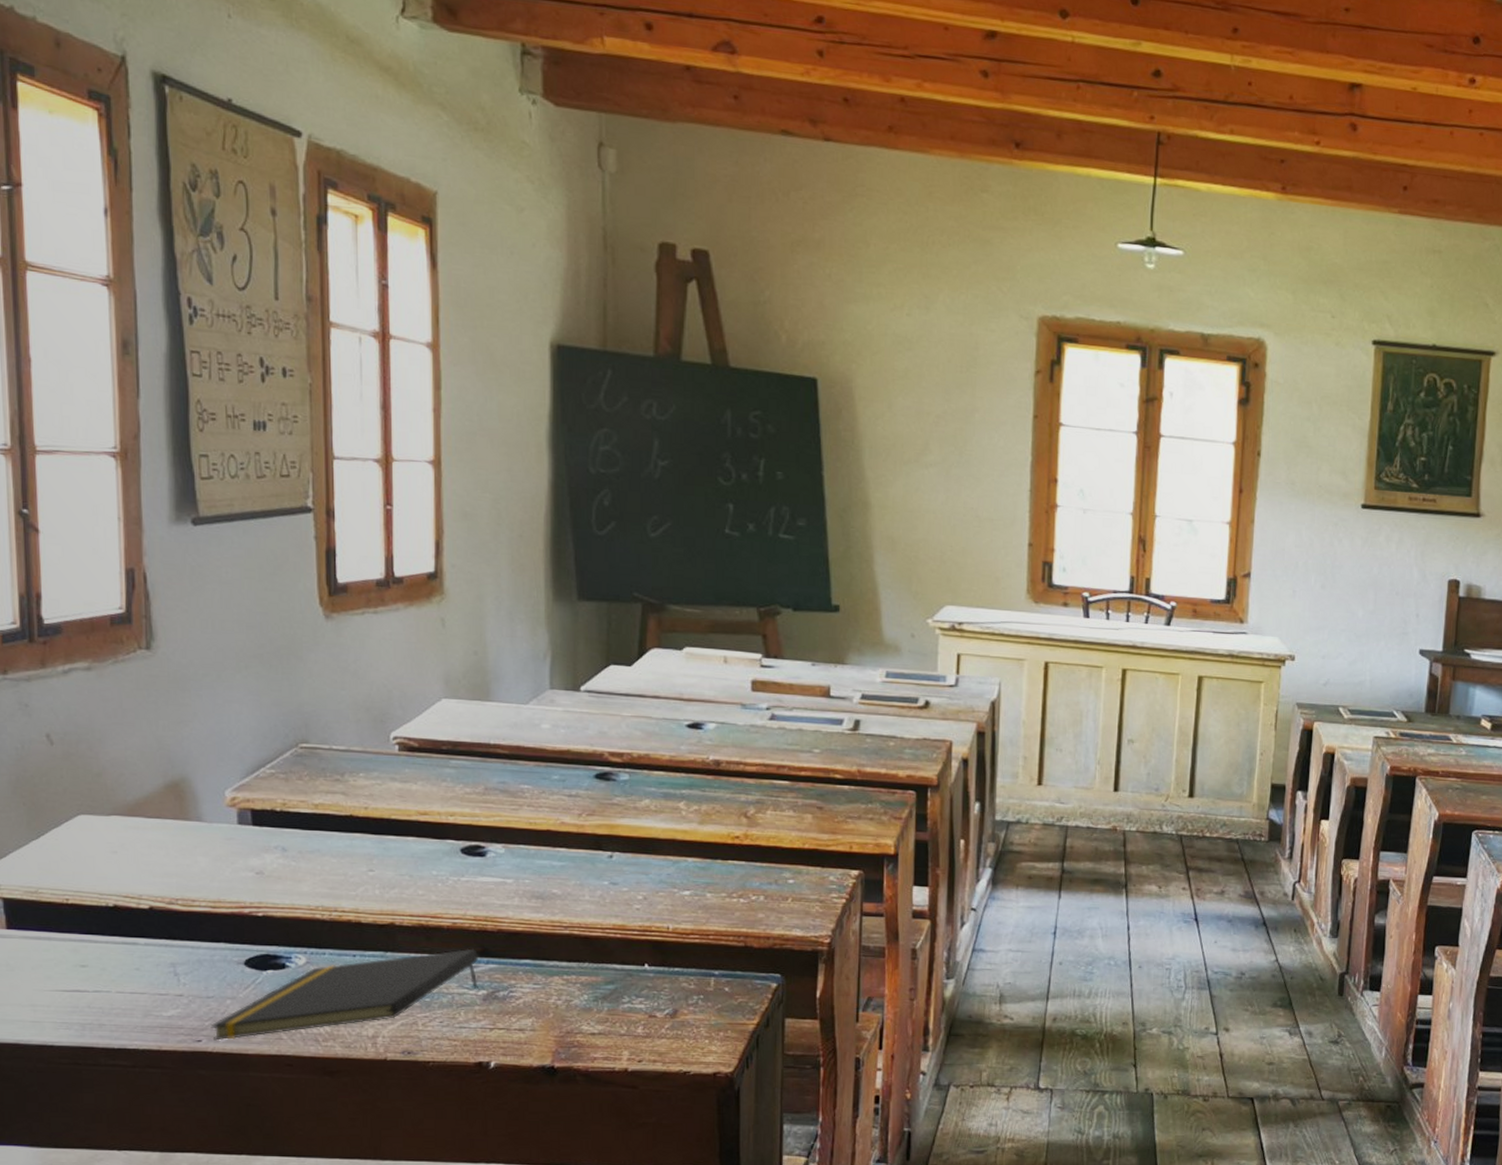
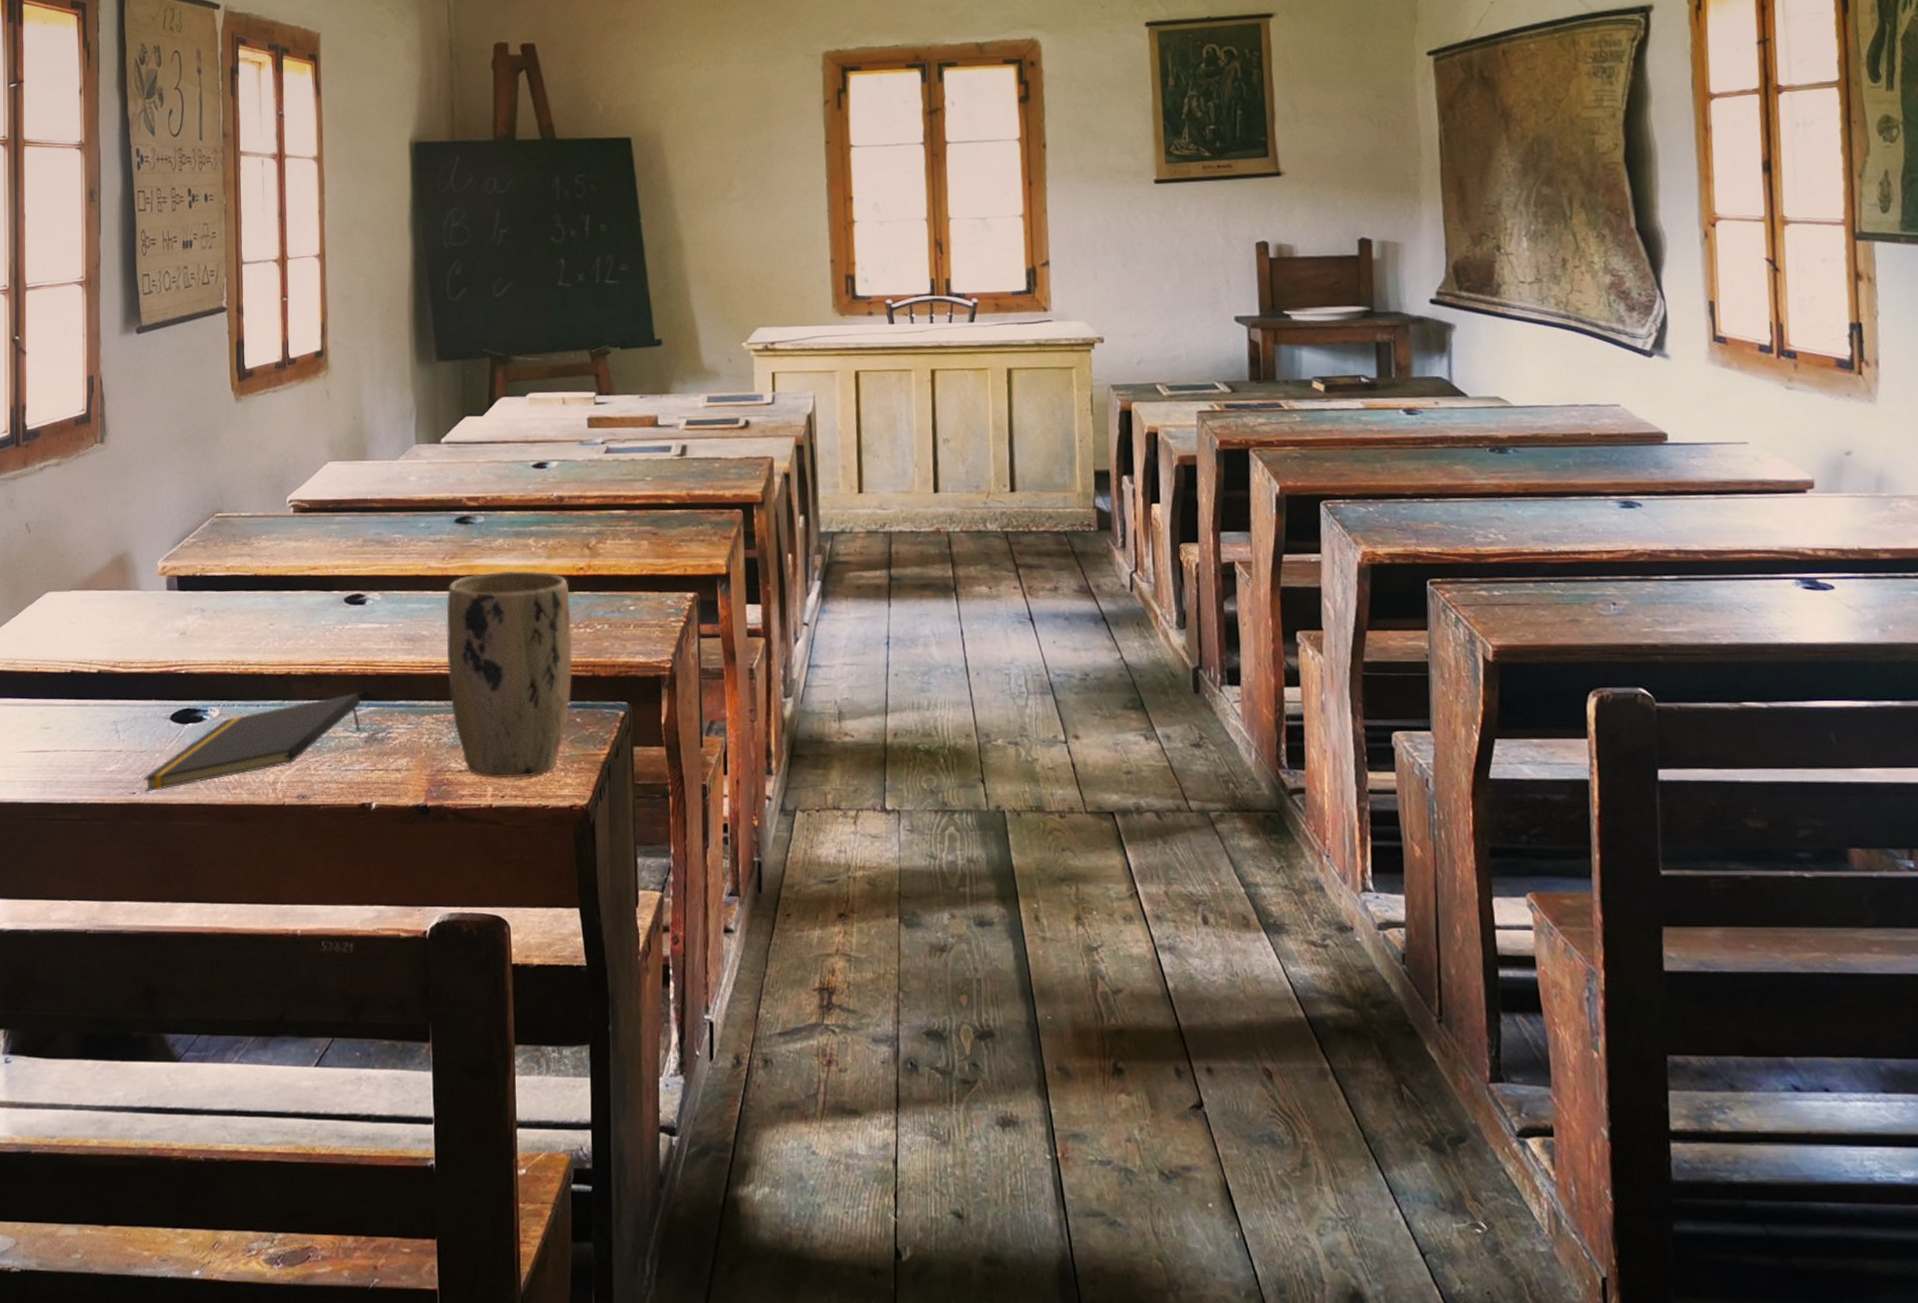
plant pot: none [581,833,724,1044] -> present [446,570,573,778]

